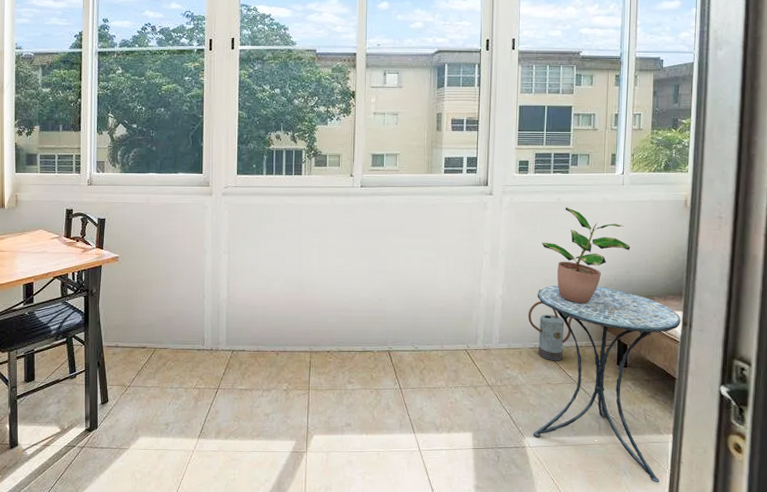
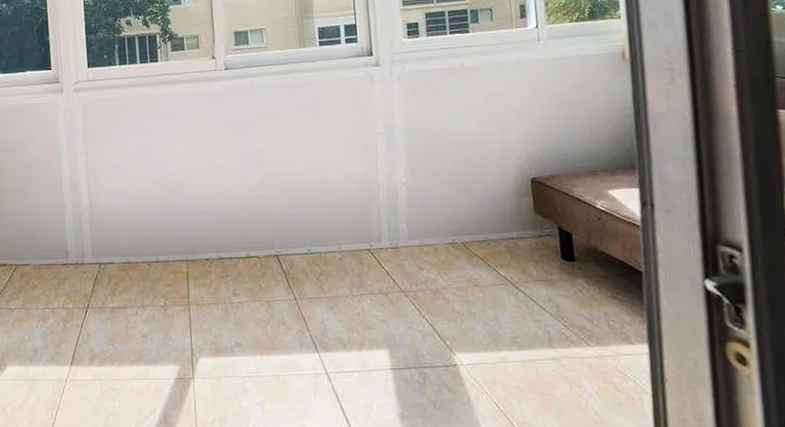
watering can: present [528,301,573,361] -> none [439,186,498,258]
side table: present [532,285,681,482] -> none [448,164,639,406]
potted plant: present [541,207,631,303] -> none [446,72,559,186]

